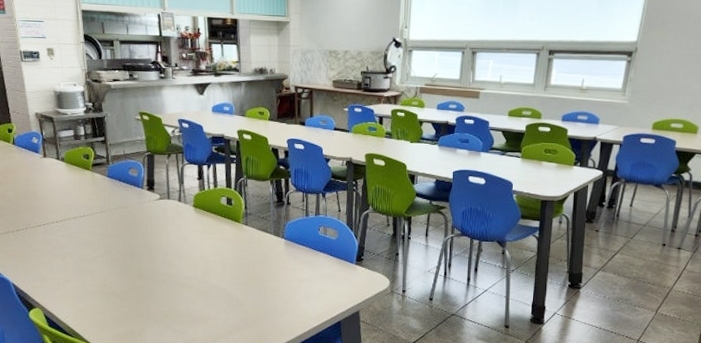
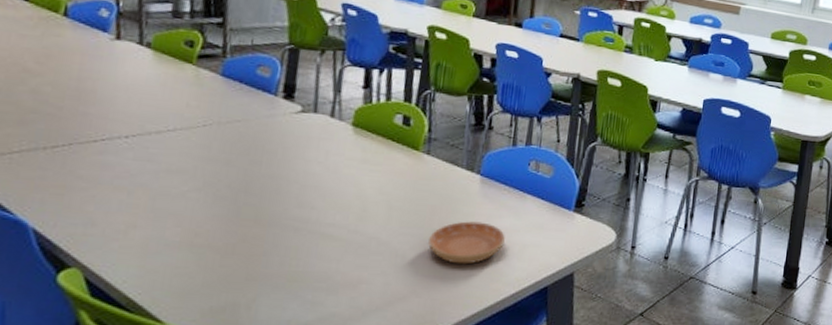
saucer: none [252,273,306,305] -> present [428,221,505,265]

